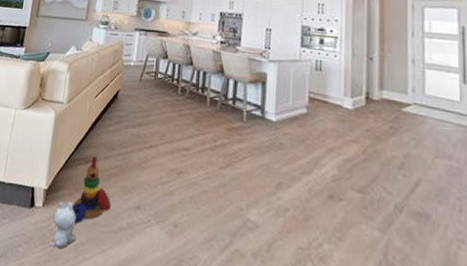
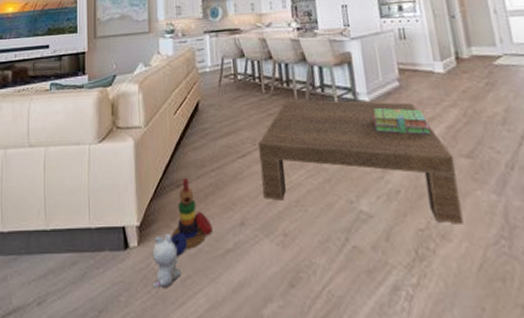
coffee table: none [162,105,346,252] -> present [258,100,464,224]
stack of books: none [276,129,329,164] -> present [373,108,431,136]

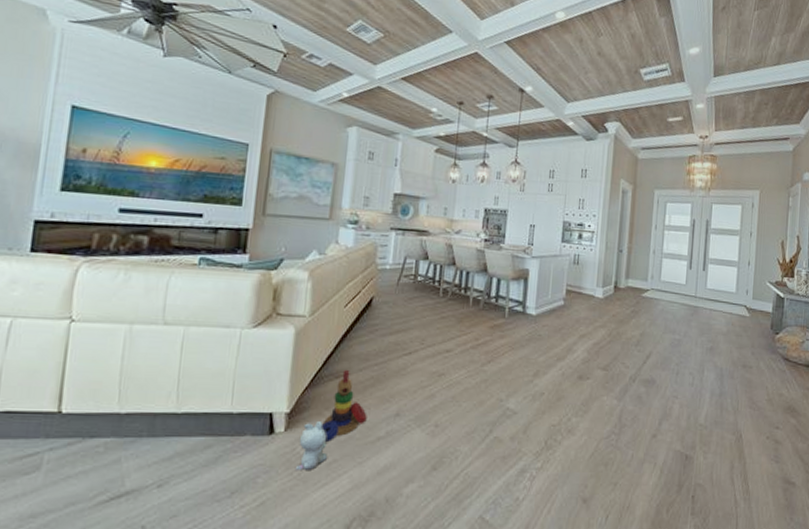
coffee table: present [258,100,464,224] -> none [422,306,593,422]
stack of books: present [373,108,431,136] -> none [535,322,580,349]

